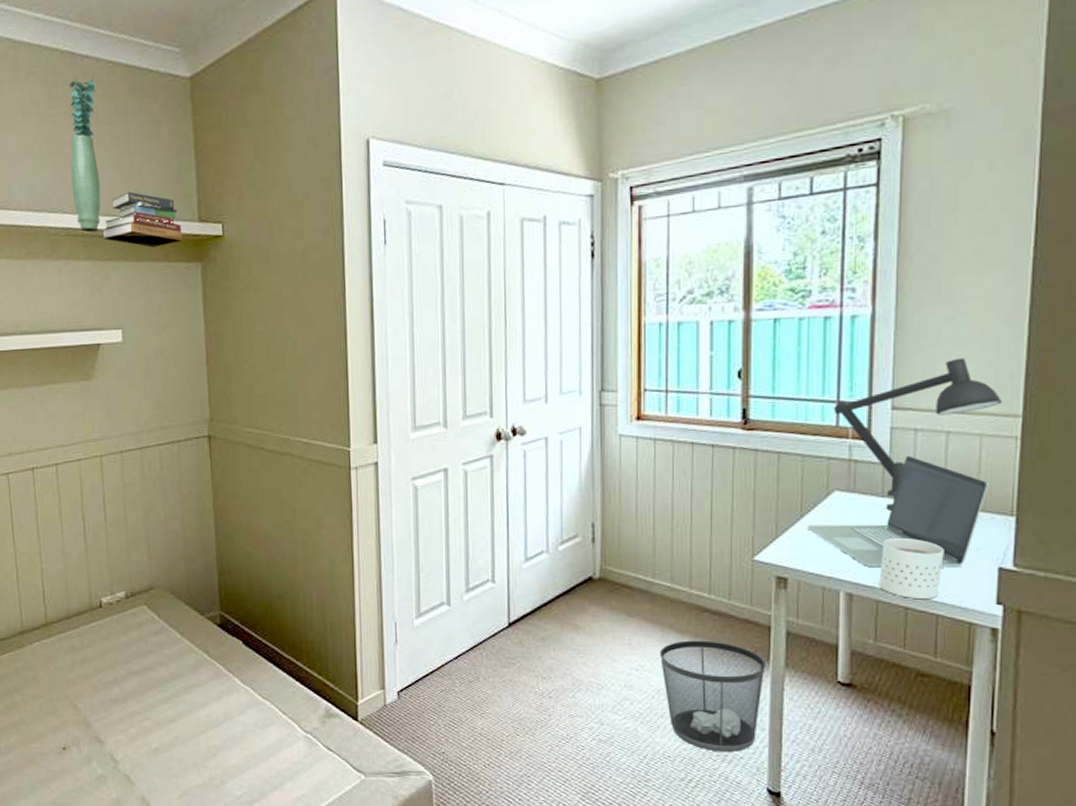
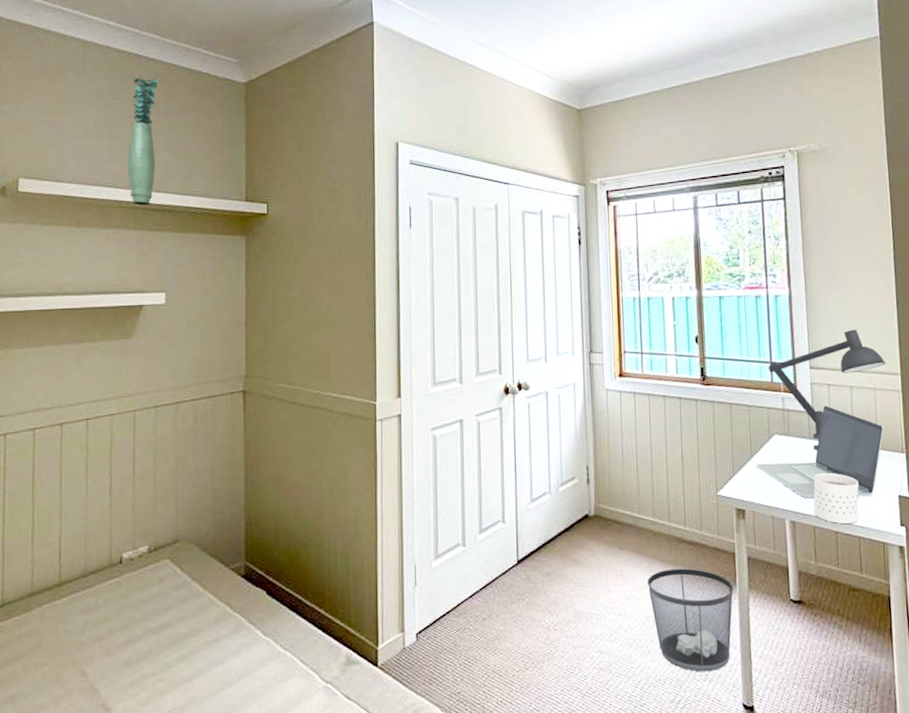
books: present [102,191,183,248] -> none [154,173,230,221]

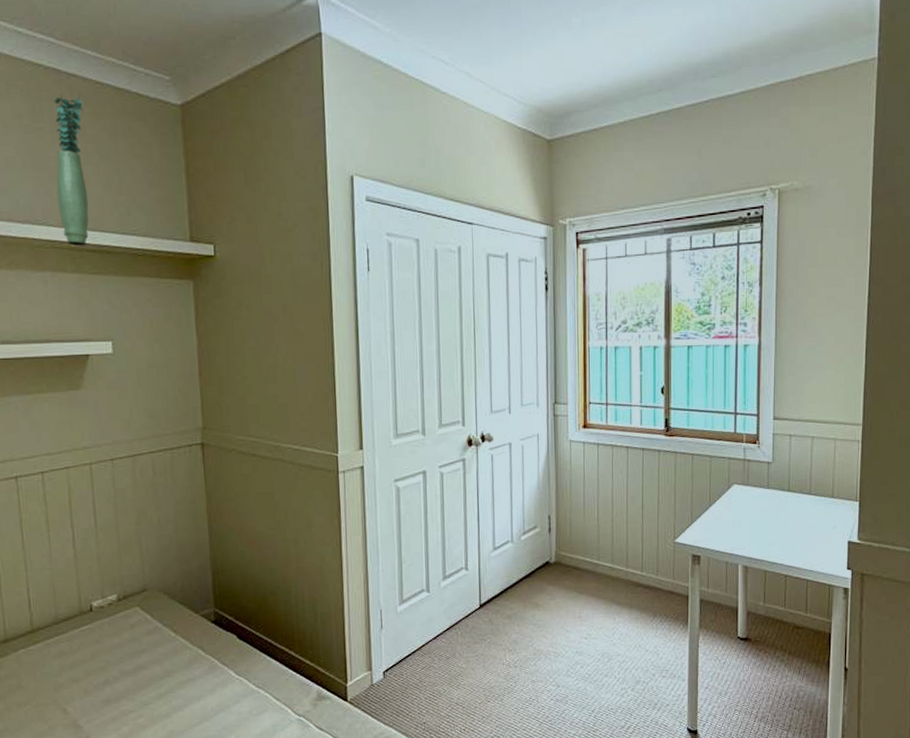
waste bin: present [647,568,734,672] -> none [604,610,685,702]
laptop: present [756,405,884,498] -> none [714,455,841,544]
desk lamp: present [767,329,885,451] -> none [732,379,848,499]
mug: present [813,472,859,525] -> none [766,520,811,569]

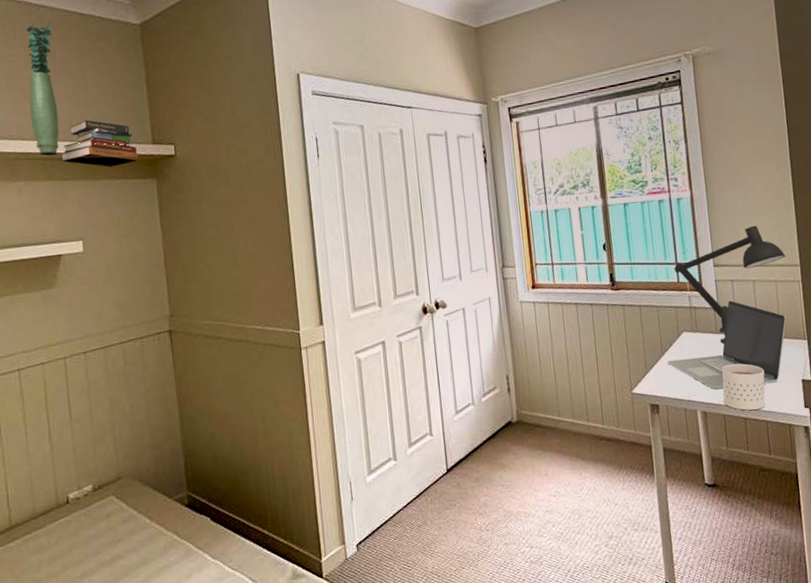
books: none [90,209,175,264] -> present [61,120,139,168]
laptop: none [714,455,841,544] -> present [667,300,786,389]
desk lamp: none [732,379,848,499] -> present [673,225,785,344]
mug: none [766,520,811,569] -> present [722,363,766,411]

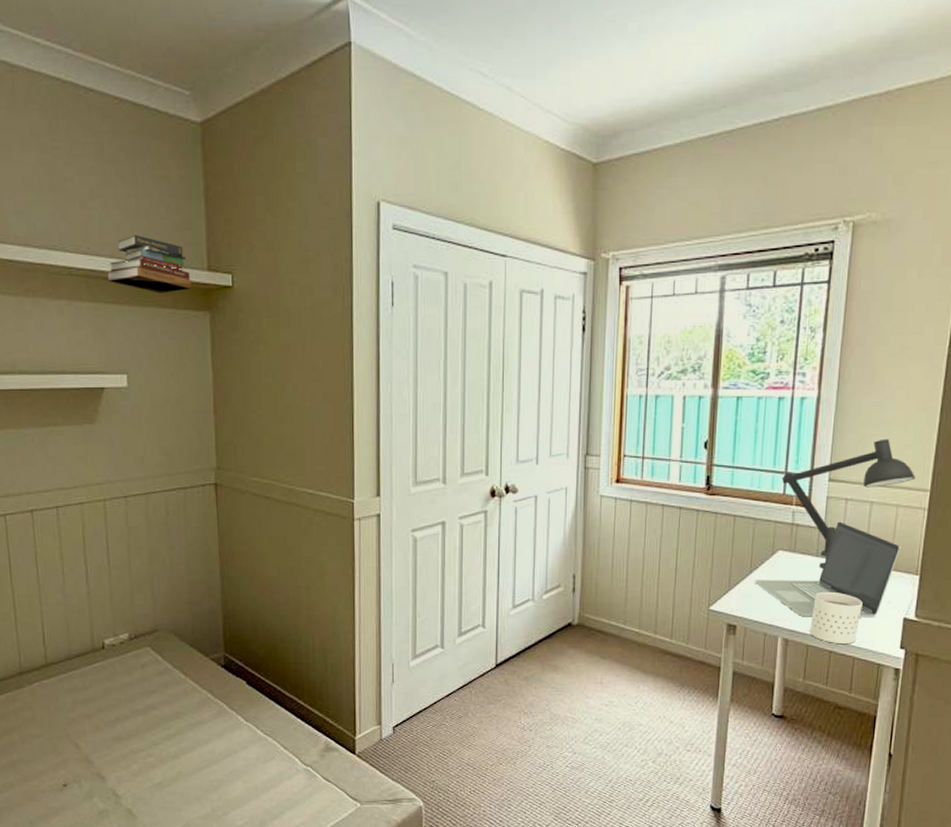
vase: present [26,21,59,156] -> none [71,110,106,274]

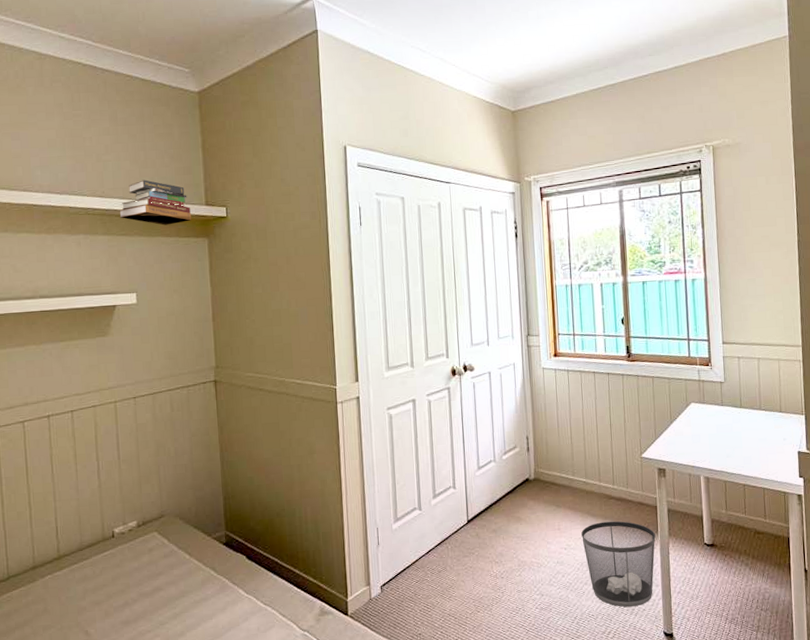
waste bin: none [627,679,715,776] -> present [581,521,656,607]
laptop: present [755,521,901,618] -> none [676,375,787,457]
desk lamp: present [781,439,915,569] -> none [685,307,789,415]
mug: present [810,591,863,645] -> none [725,434,764,478]

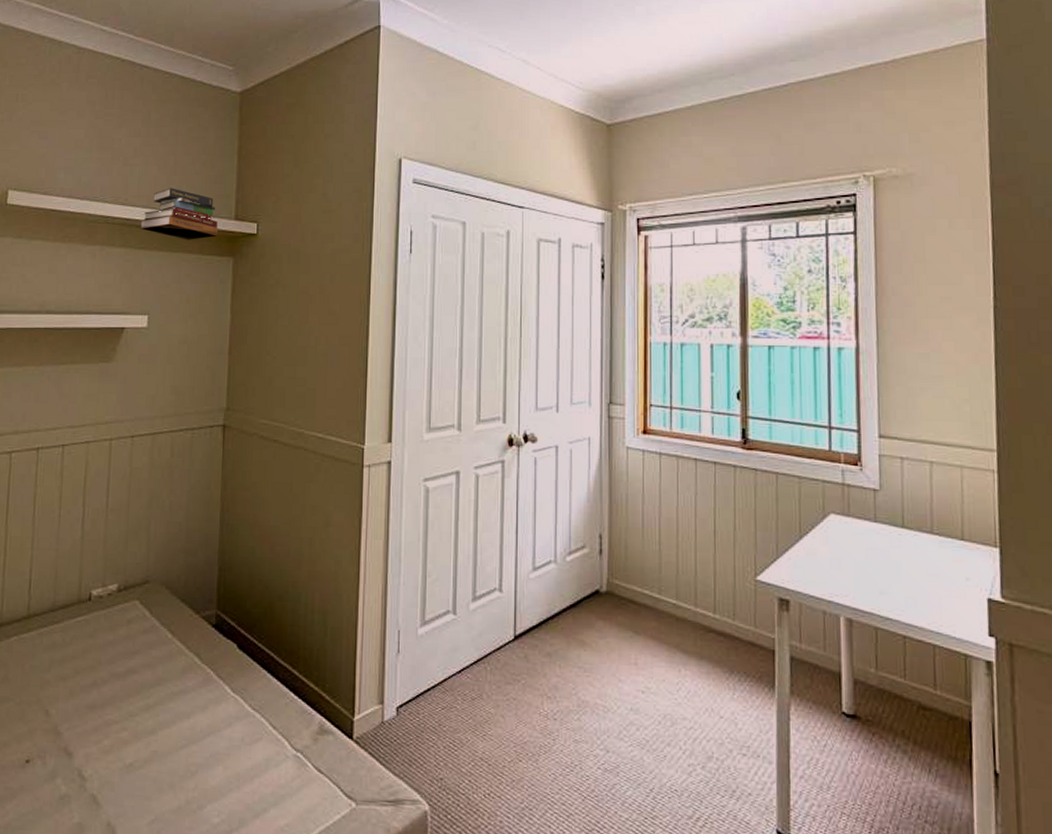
waste bin: present [581,521,656,607] -> none [666,662,771,788]

